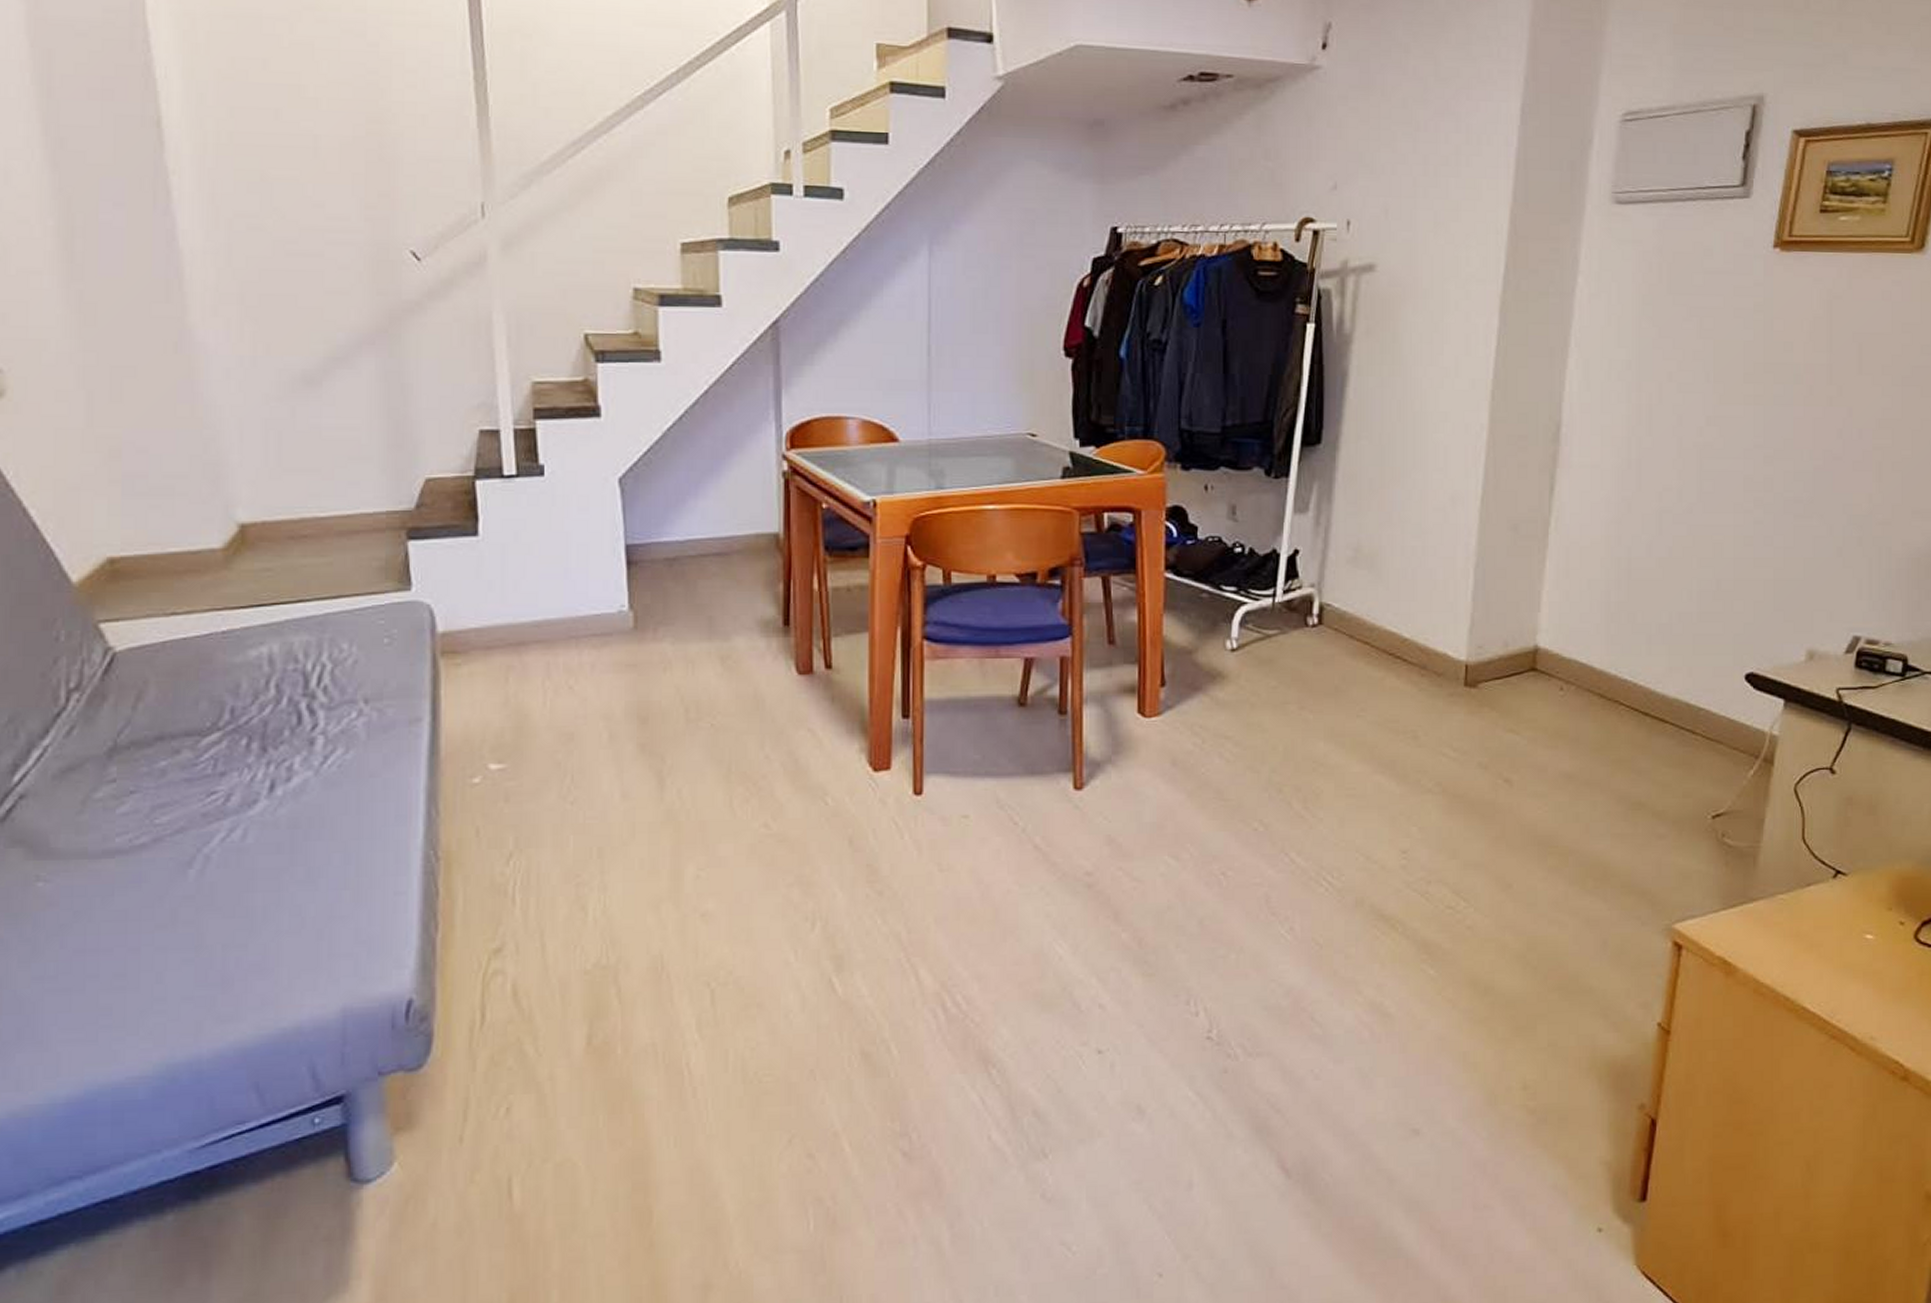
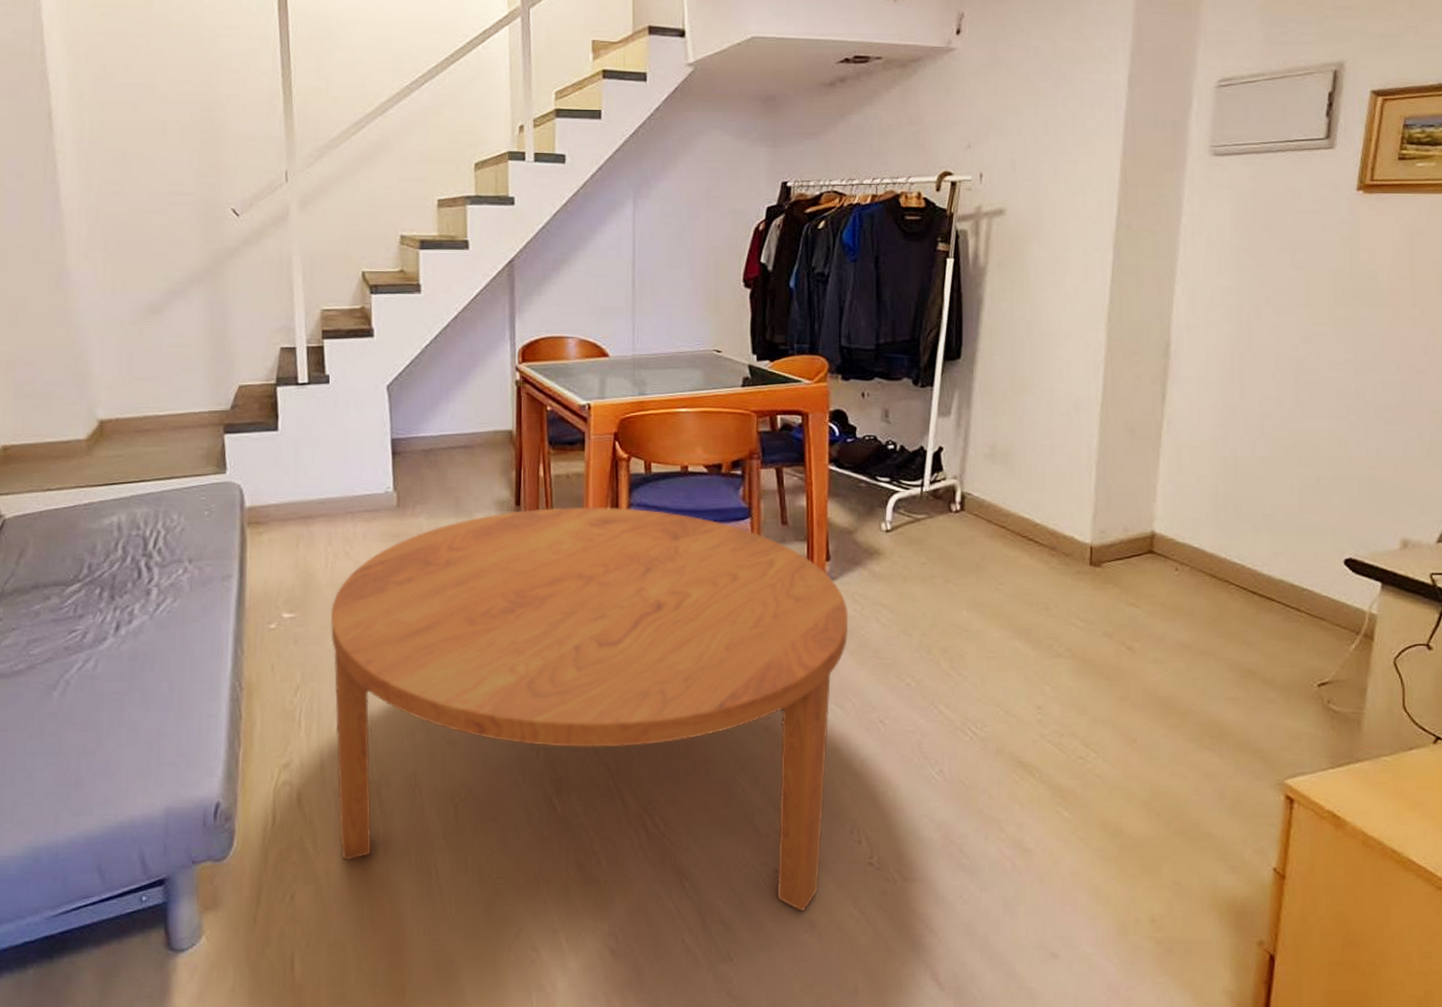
coffee table: none [550,625,1186,1097] -> present [330,506,849,912]

